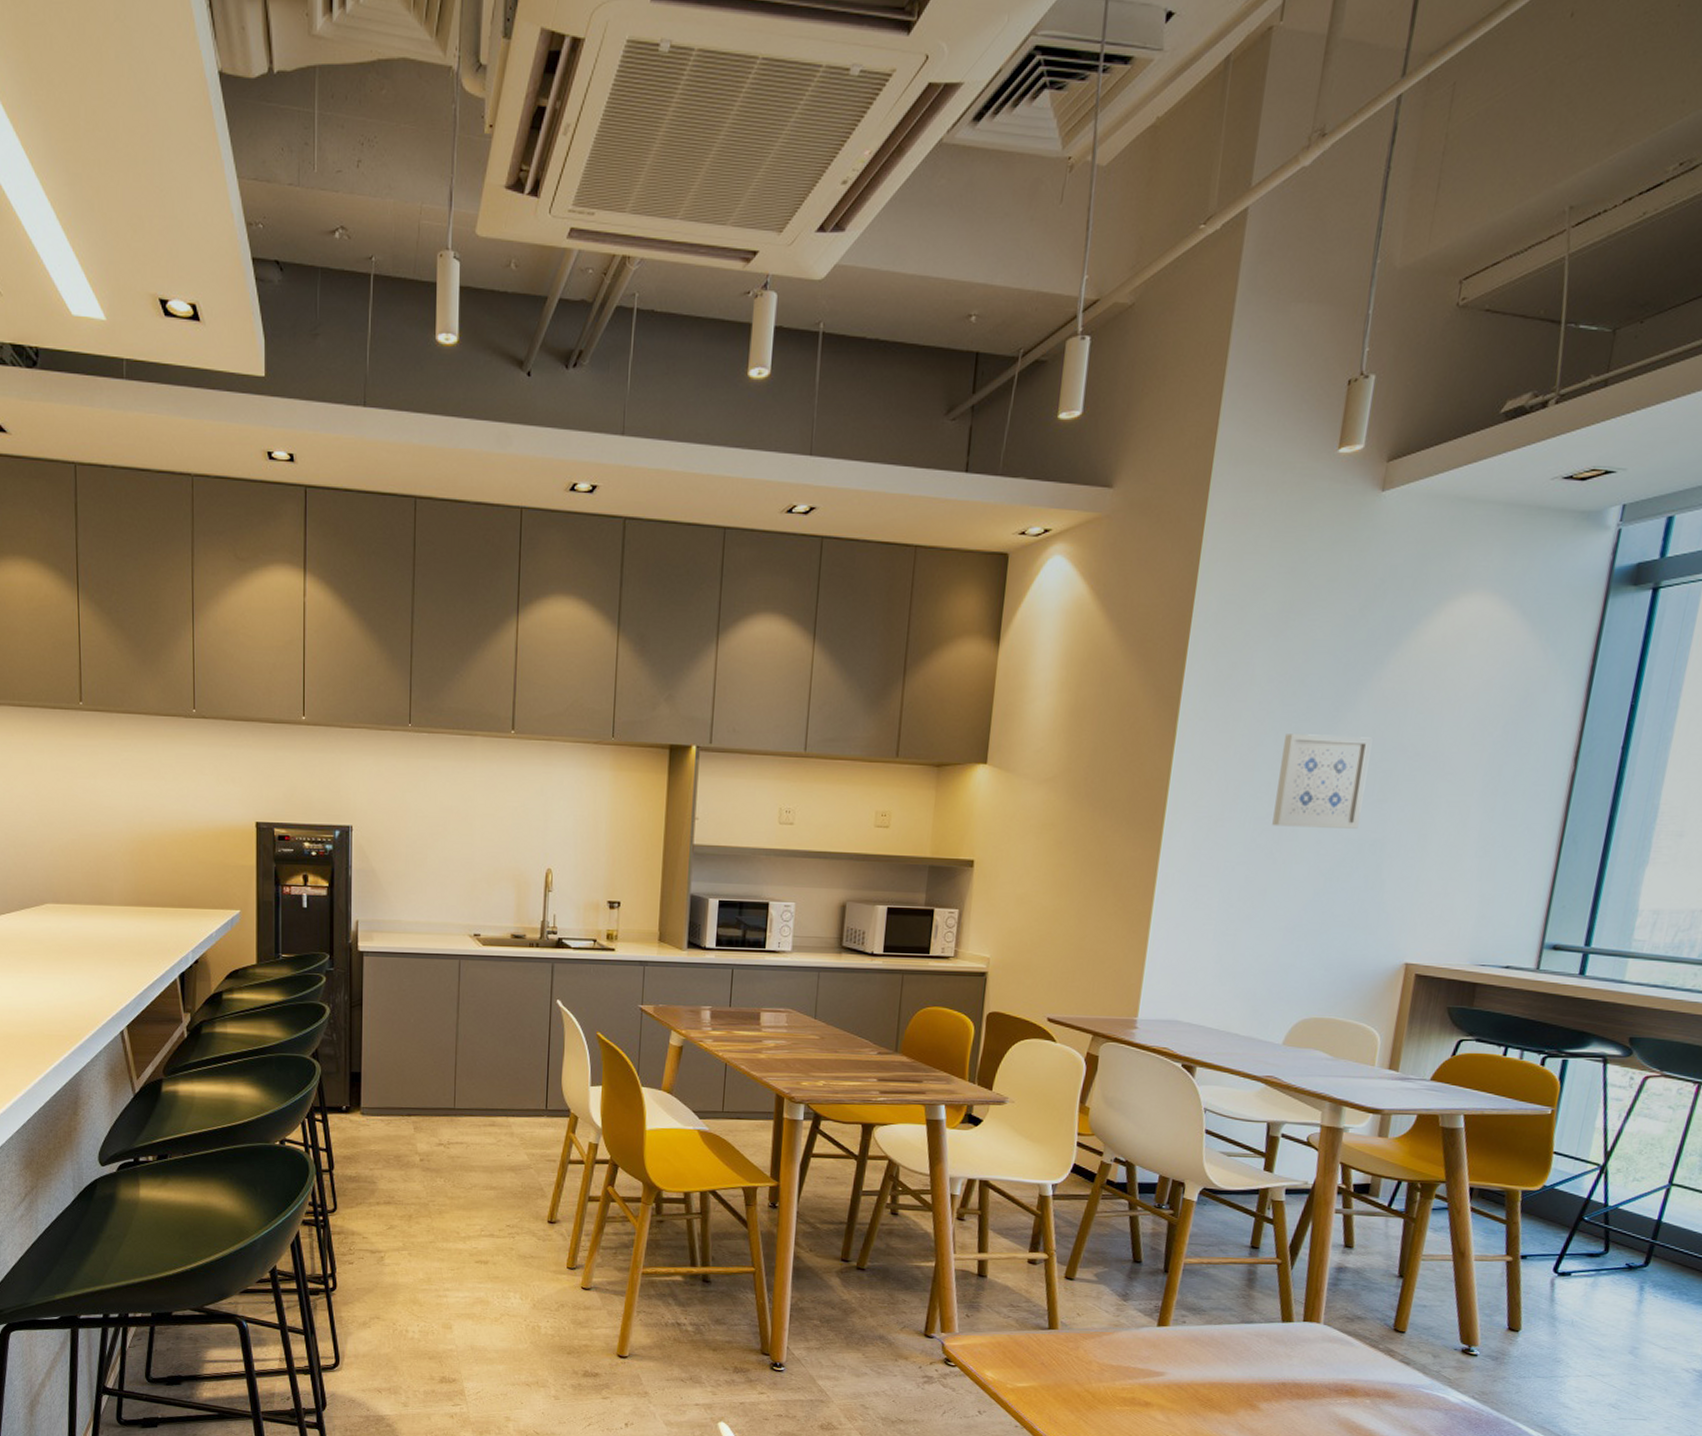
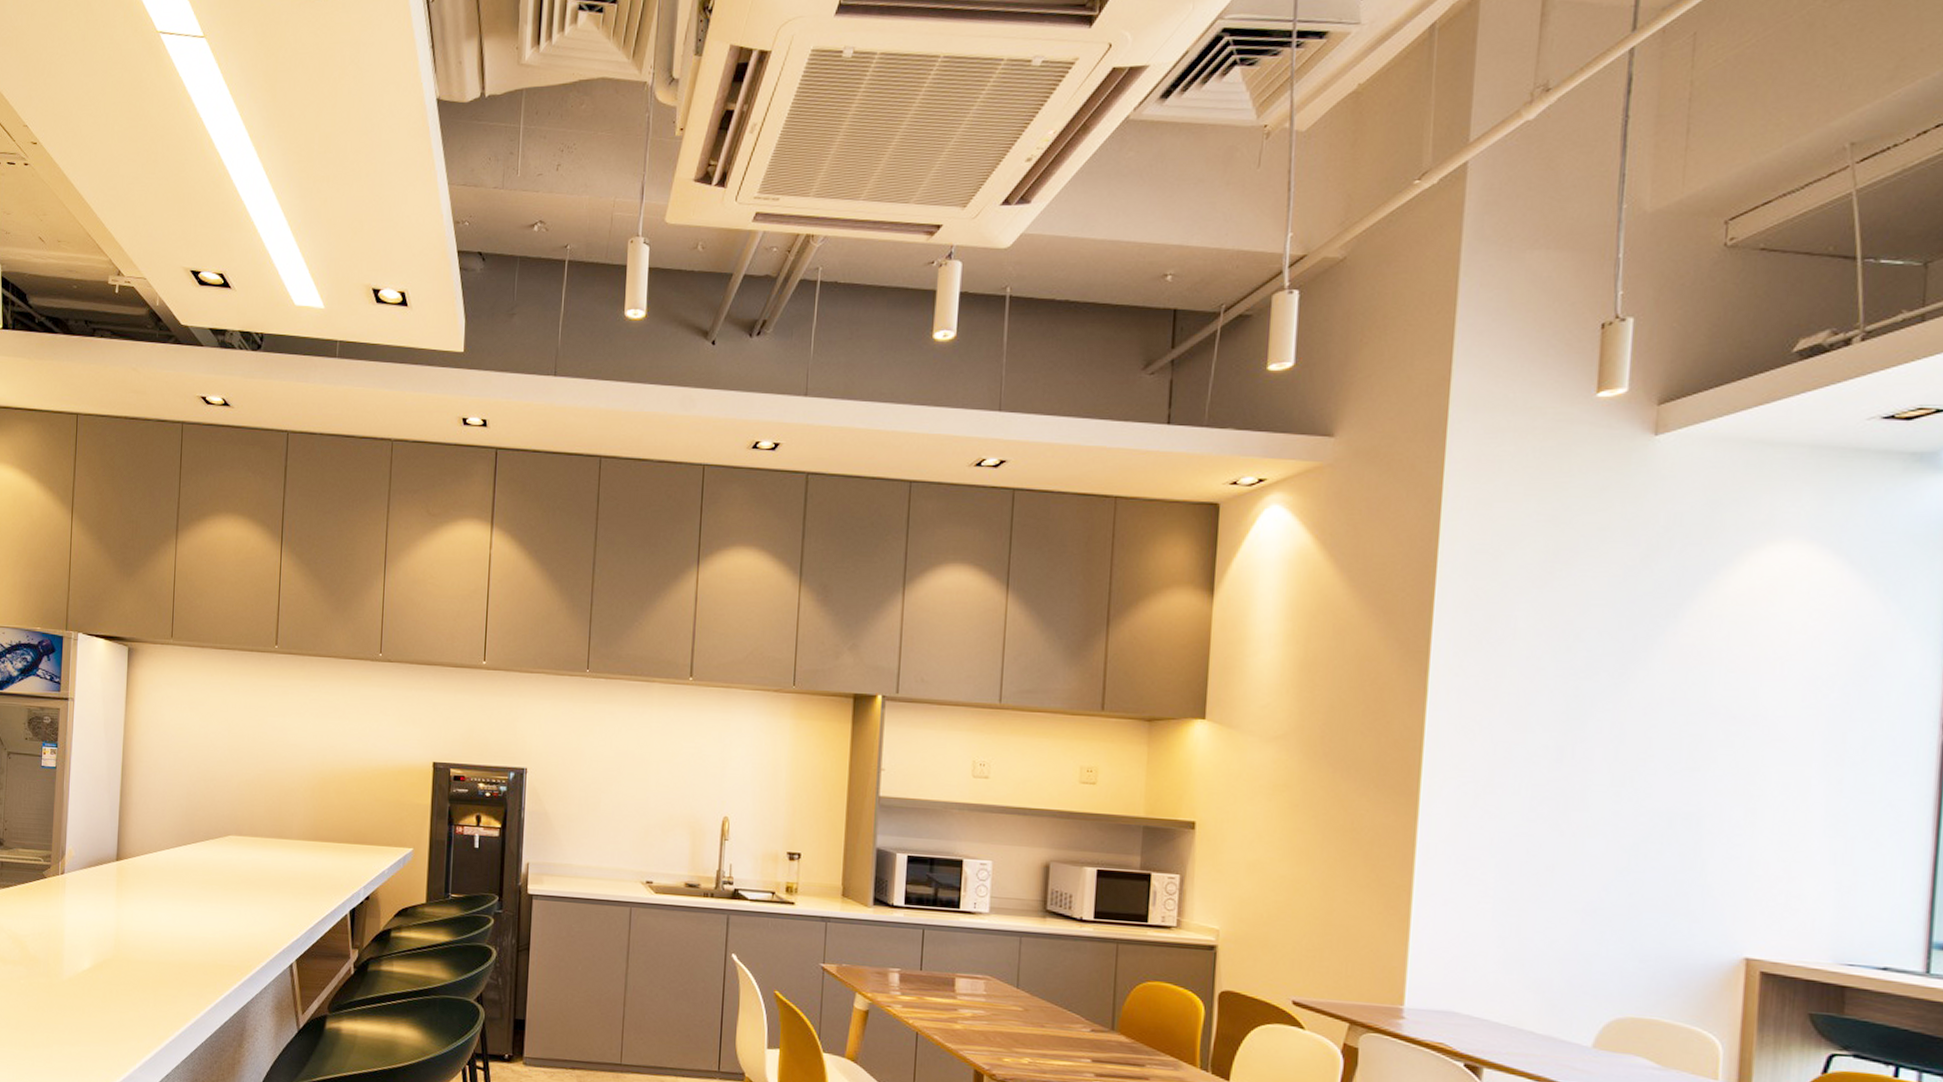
wall art: present [1272,734,1373,829] -> none [1555,692,1673,800]

